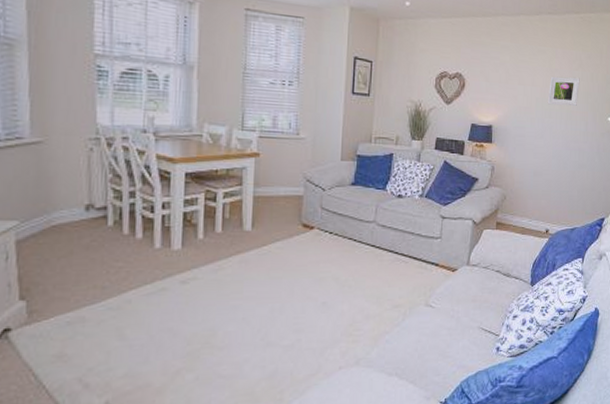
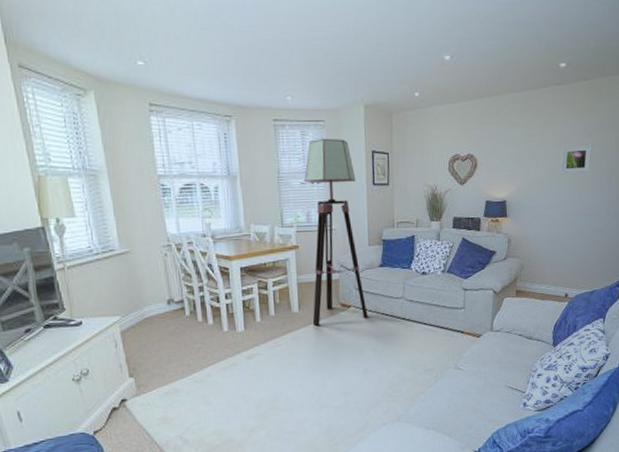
floor lamp: none [267,37,334,248] -> present [304,139,368,326]

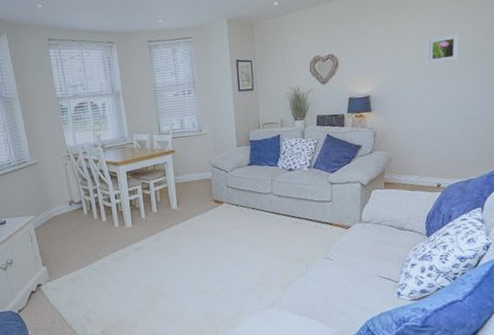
floor lamp: present [304,139,368,326] -> none [177,52,239,221]

